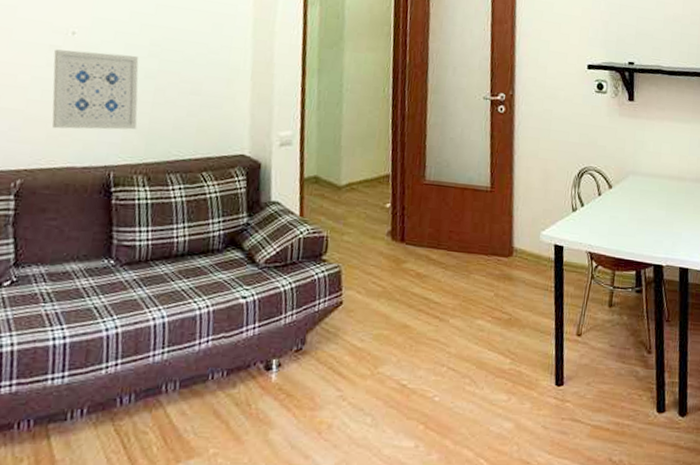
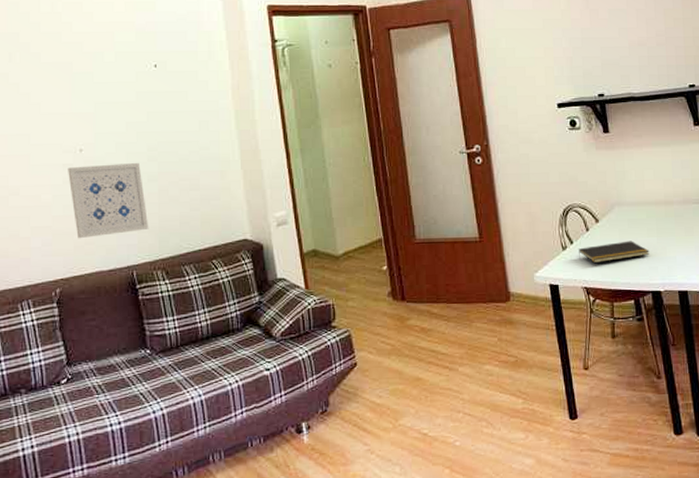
notepad: none [587,210,657,229] -> present [579,240,649,263]

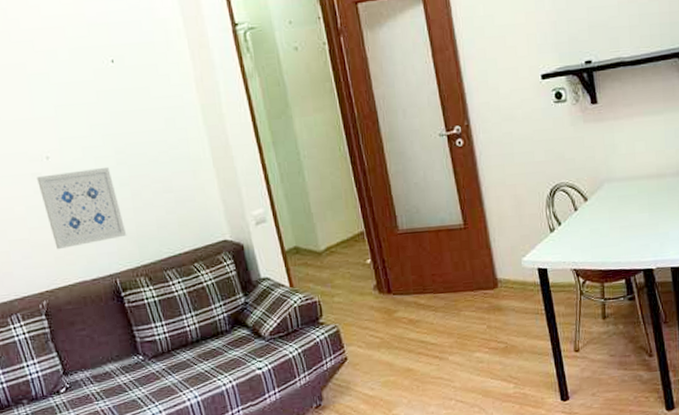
notepad: present [579,240,649,263] -> none [567,218,641,243]

